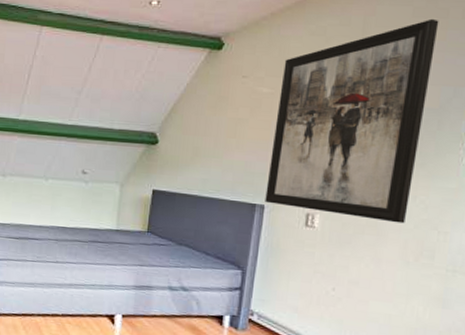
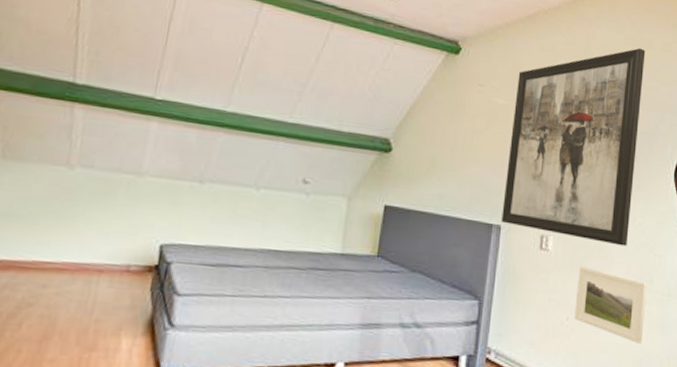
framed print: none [341,242,427,316] -> present [574,266,647,344]

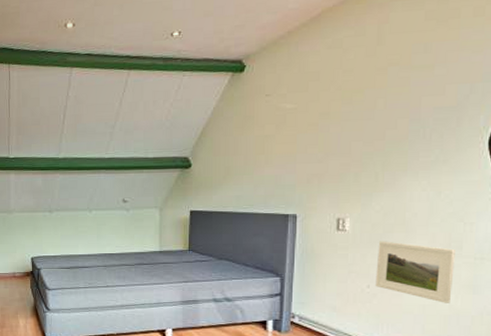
wall art: present [501,47,646,247] -> none [297,19,451,219]

